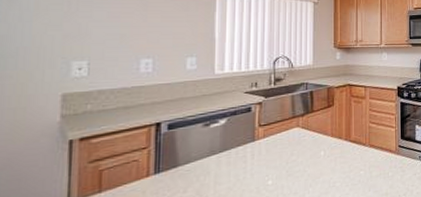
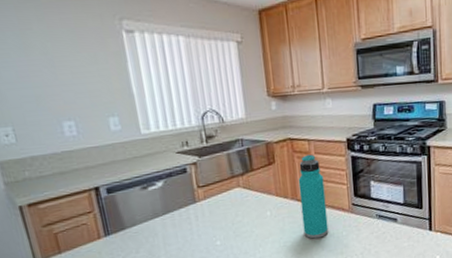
water bottle: none [353,99,376,180] -> present [298,154,329,239]

